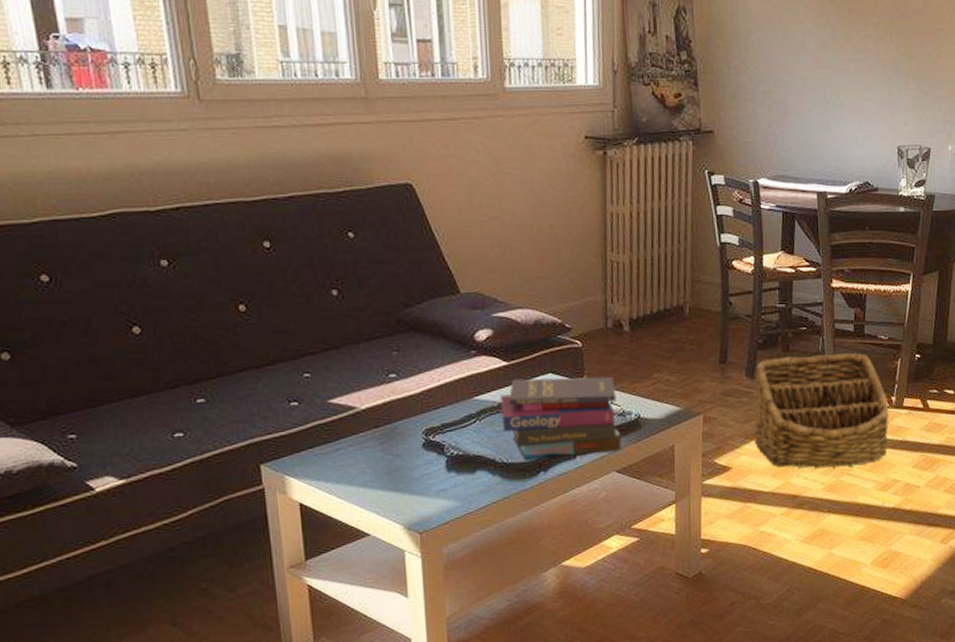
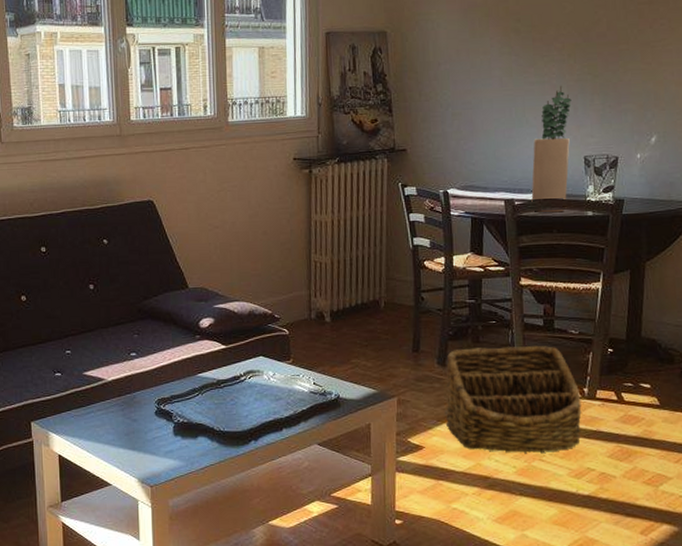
books: present [500,376,622,461] -> none [219,360,323,430]
vase: none [844,66,887,208] -> present [531,86,572,213]

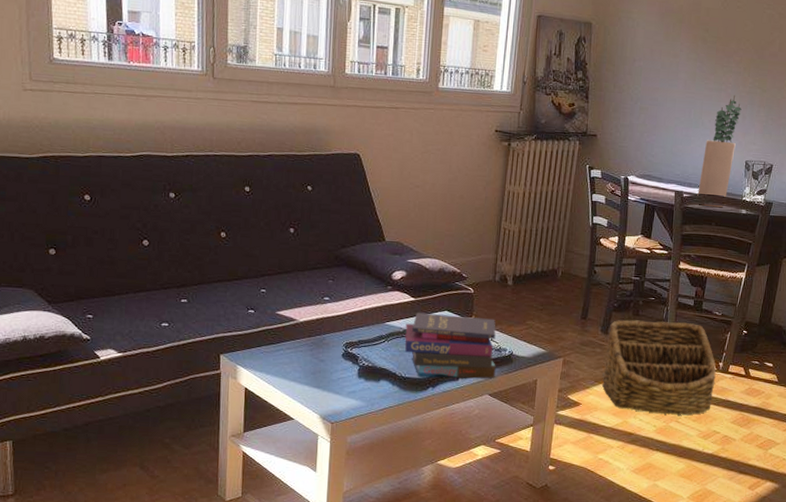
books: none [219,360,323,430] -> present [404,312,496,379]

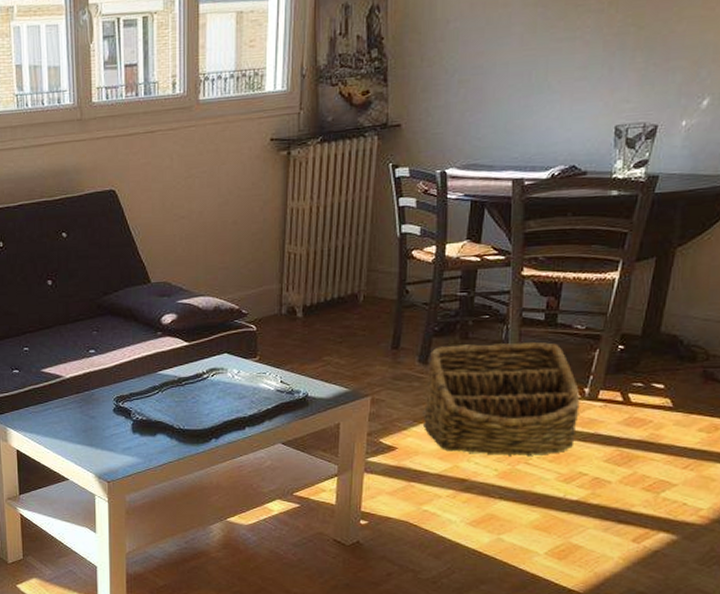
books: present [404,312,496,379] -> none [180,357,289,428]
vase: present [697,95,742,208] -> none [545,42,607,194]

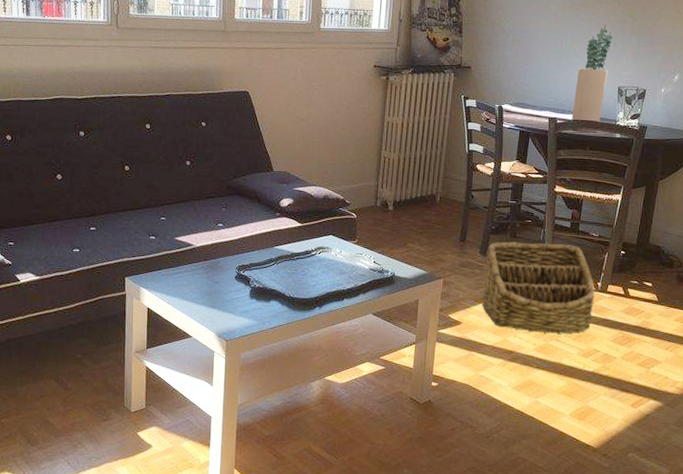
vase: none [545,42,607,194] -> present [571,25,613,133]

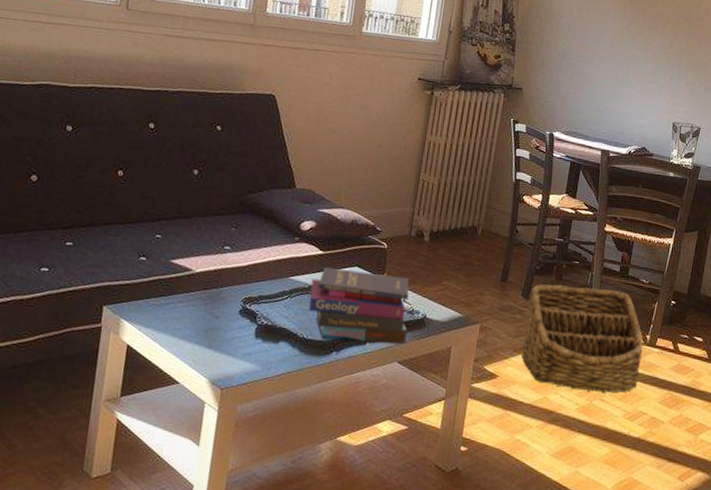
books: none [292,236,379,299] -> present [309,267,409,344]
vase: present [571,25,613,133] -> none [624,56,669,170]

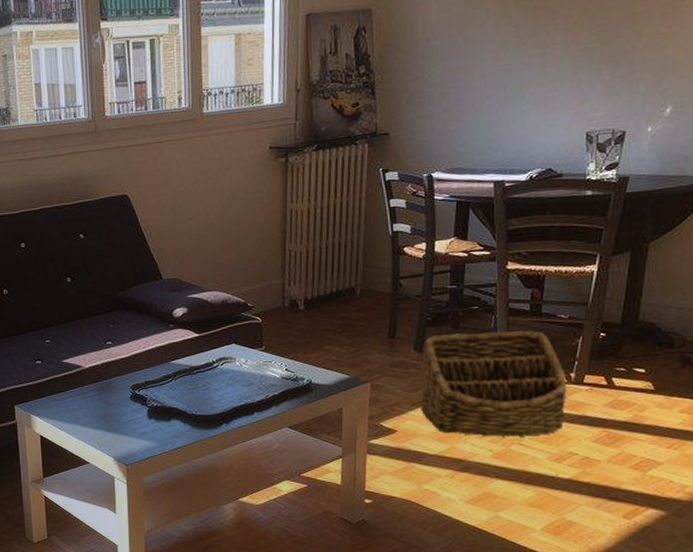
books: present [309,267,409,344] -> none [192,347,294,414]

